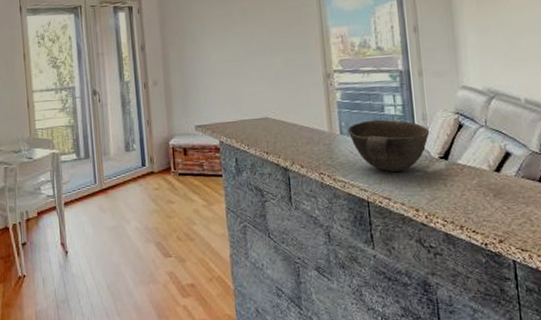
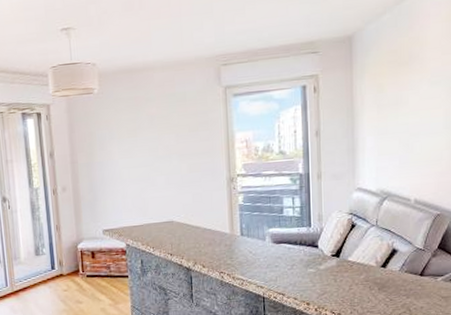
bowl: present [347,119,430,172] -> none [247,220,324,269]

